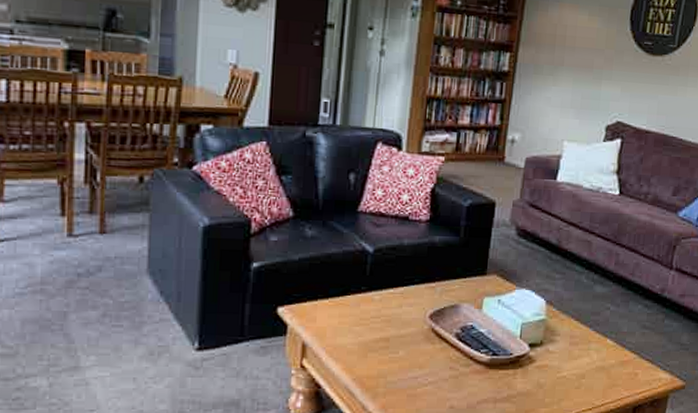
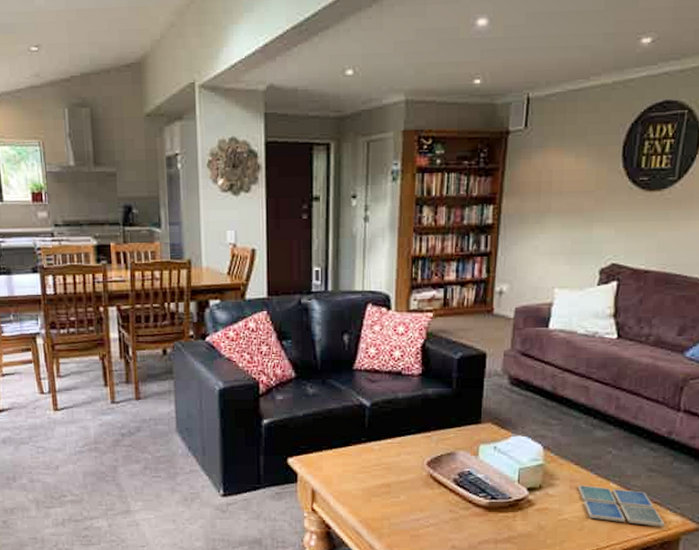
drink coaster: none [577,342,655,385] -> present [578,485,665,527]

